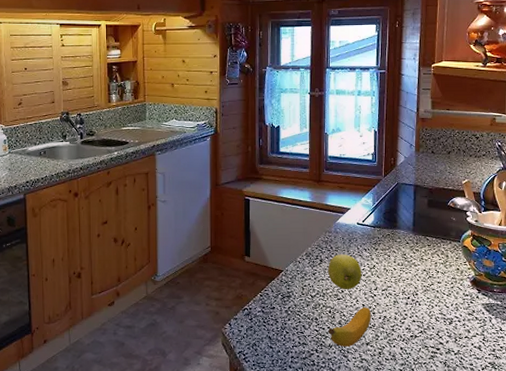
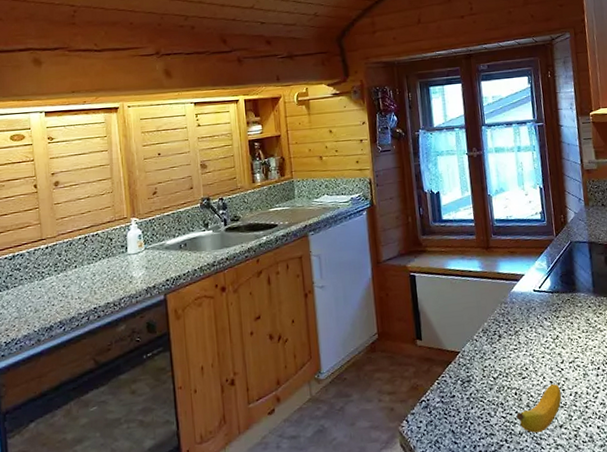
apple: present [327,254,362,290] -> none [507,326,546,367]

